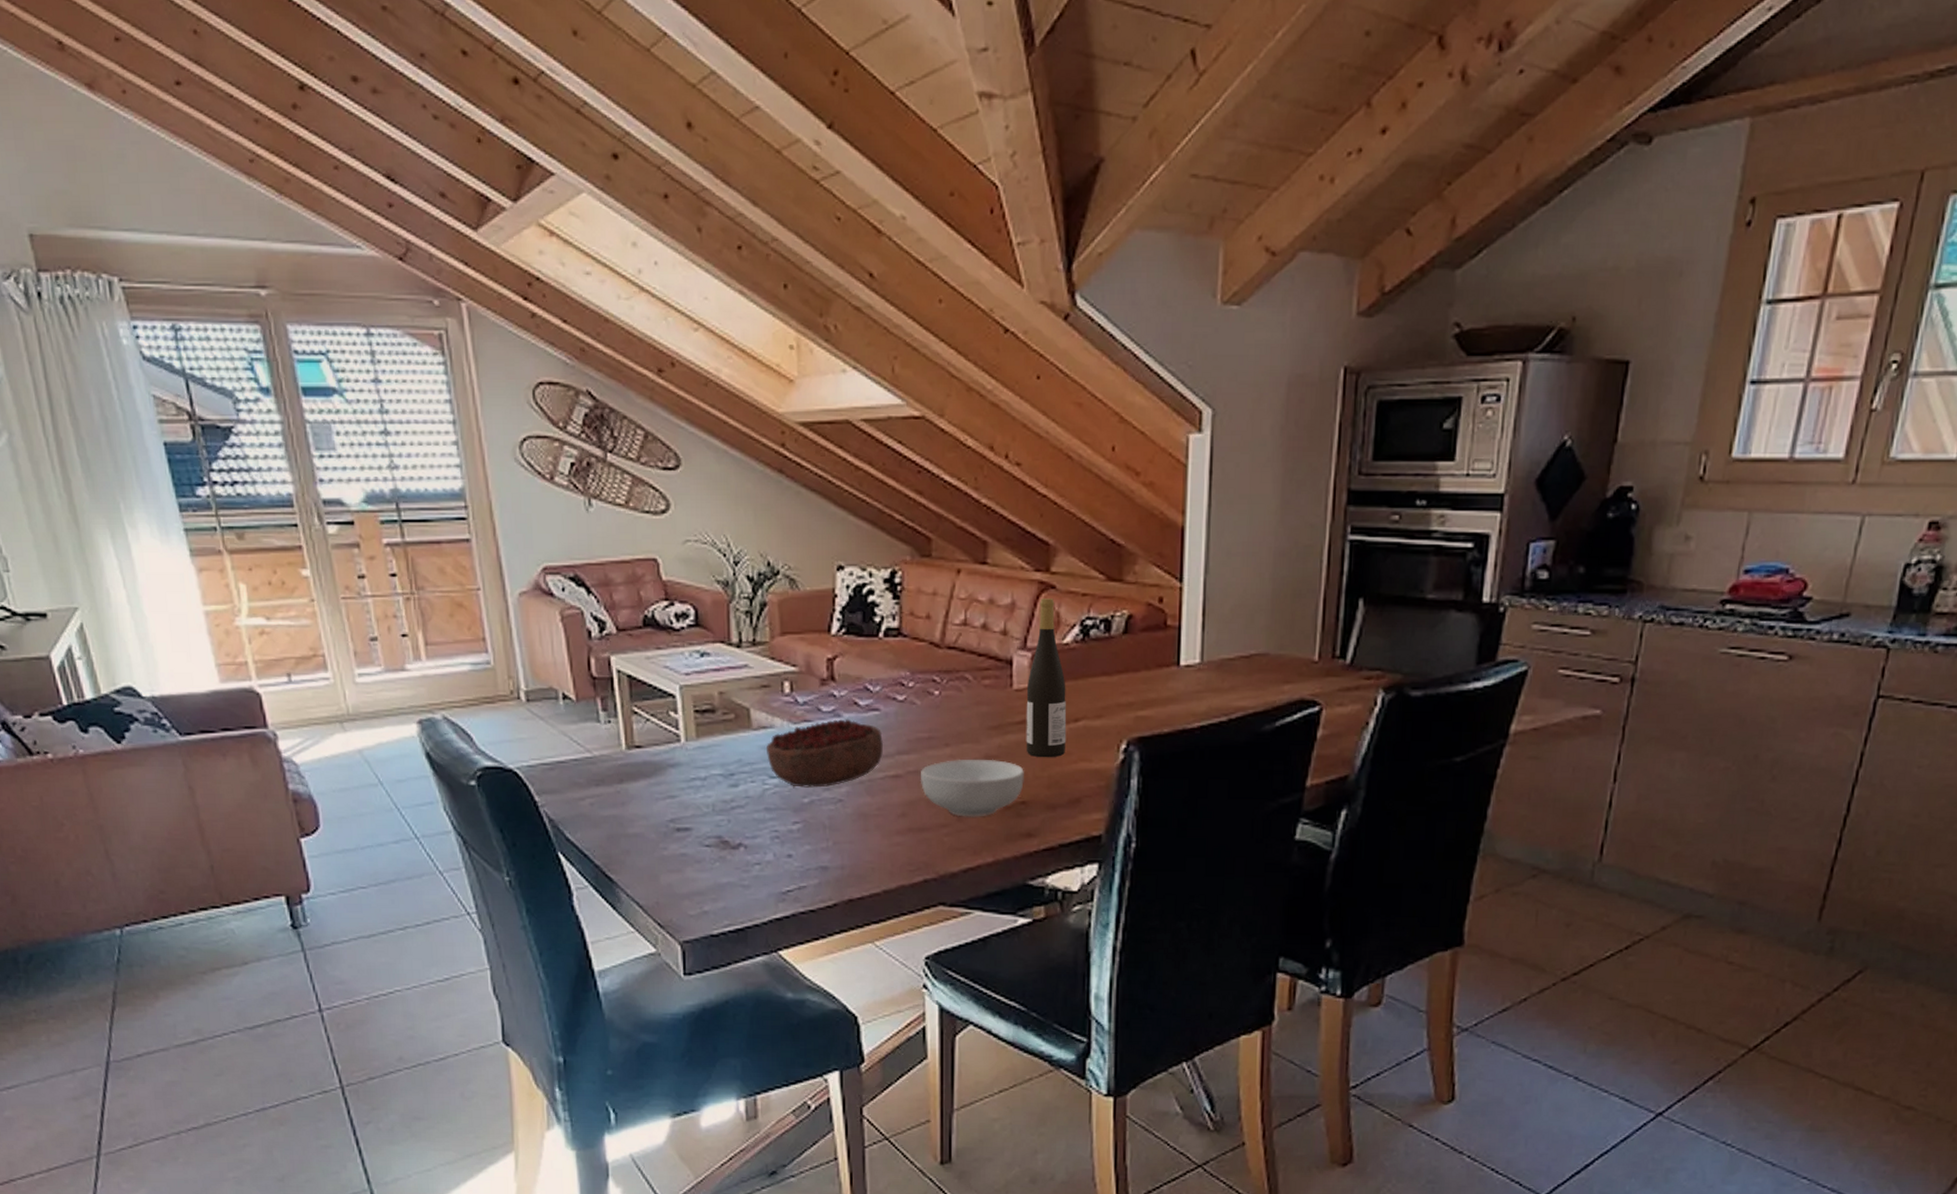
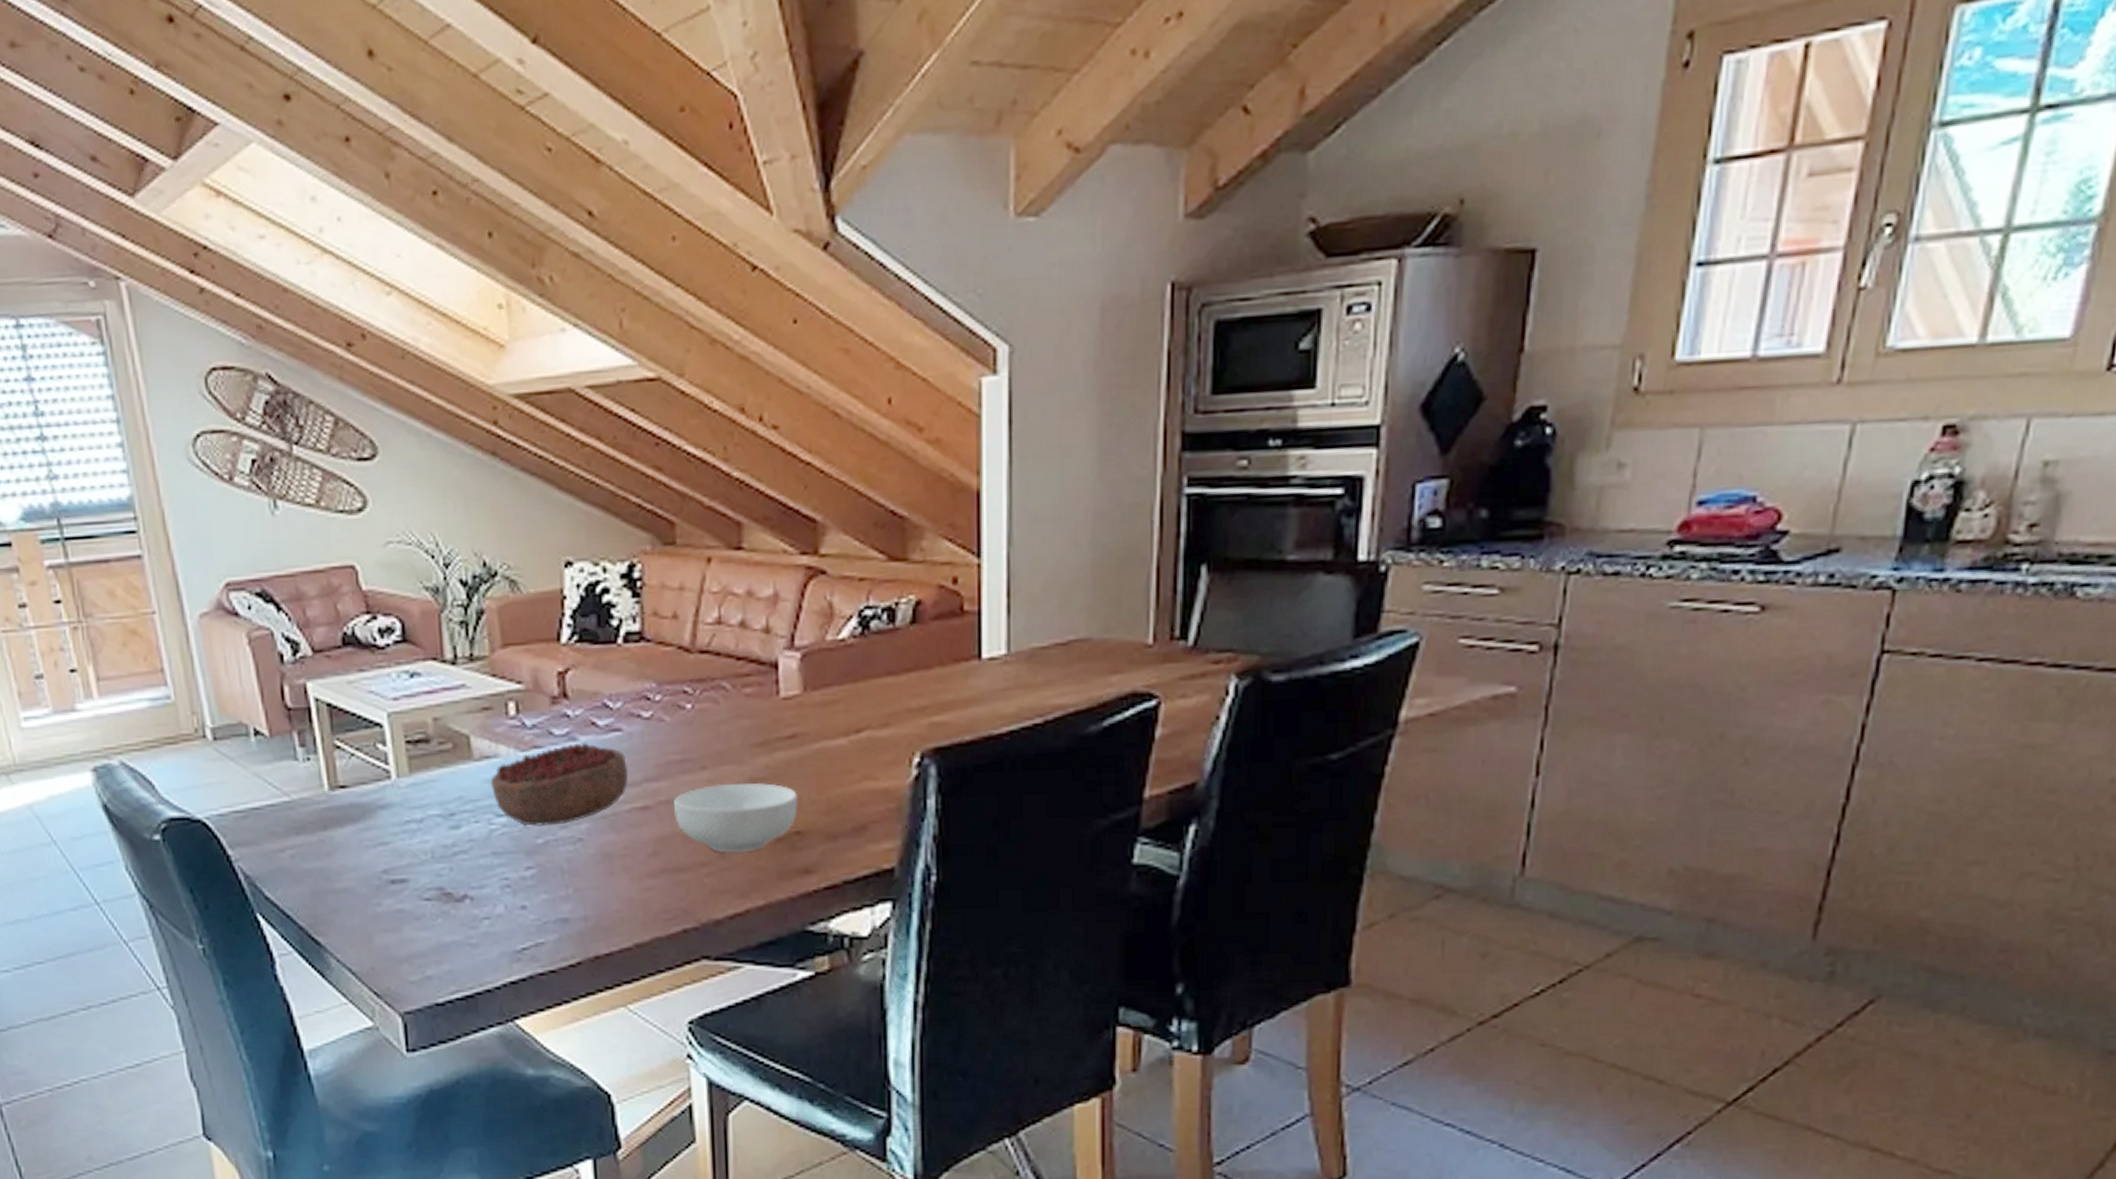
wine bottle: present [1026,599,1067,758] -> none [796,586,847,778]

